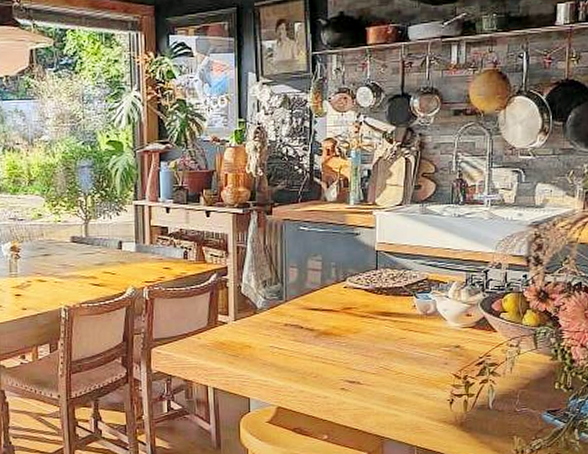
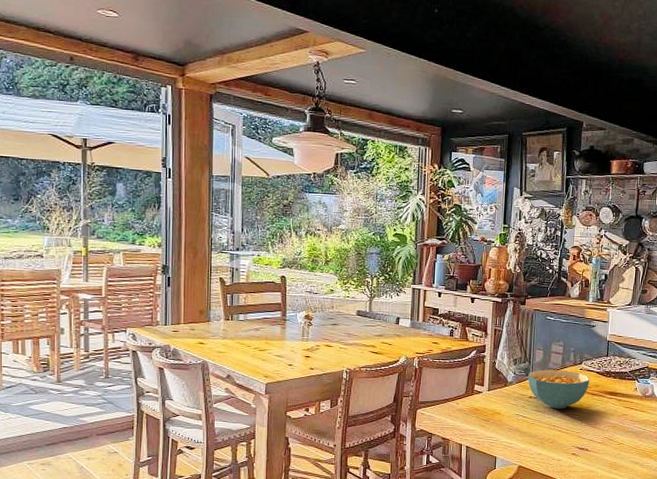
cereal bowl: none [281,290,356,337] -> present [528,369,589,409]

